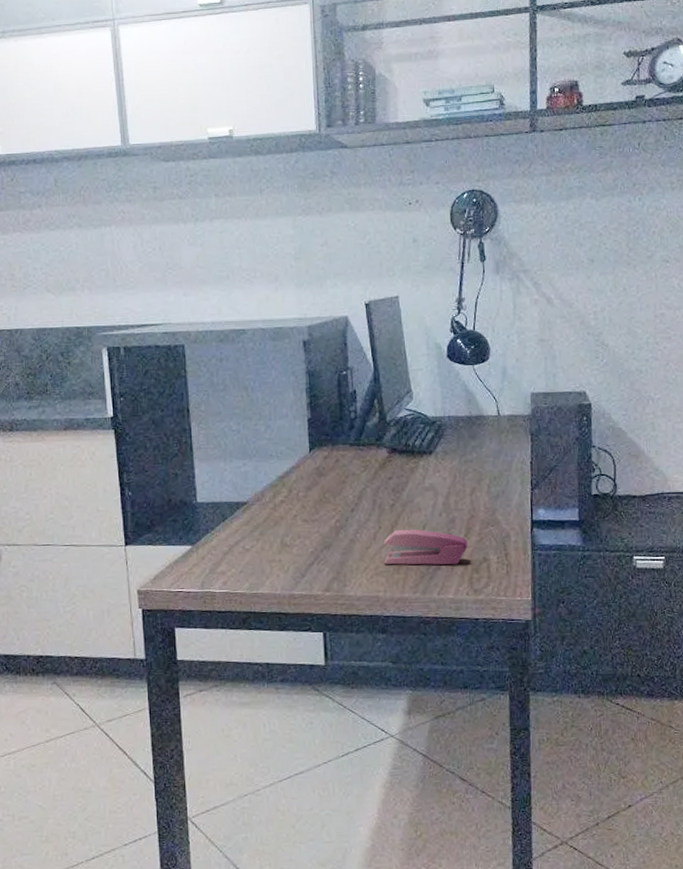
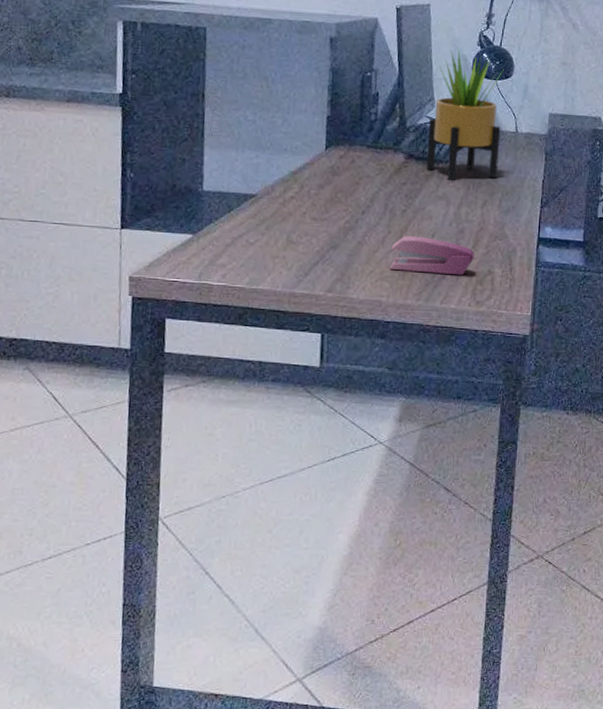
potted plant: none [409,339,483,470] -> present [426,49,504,180]

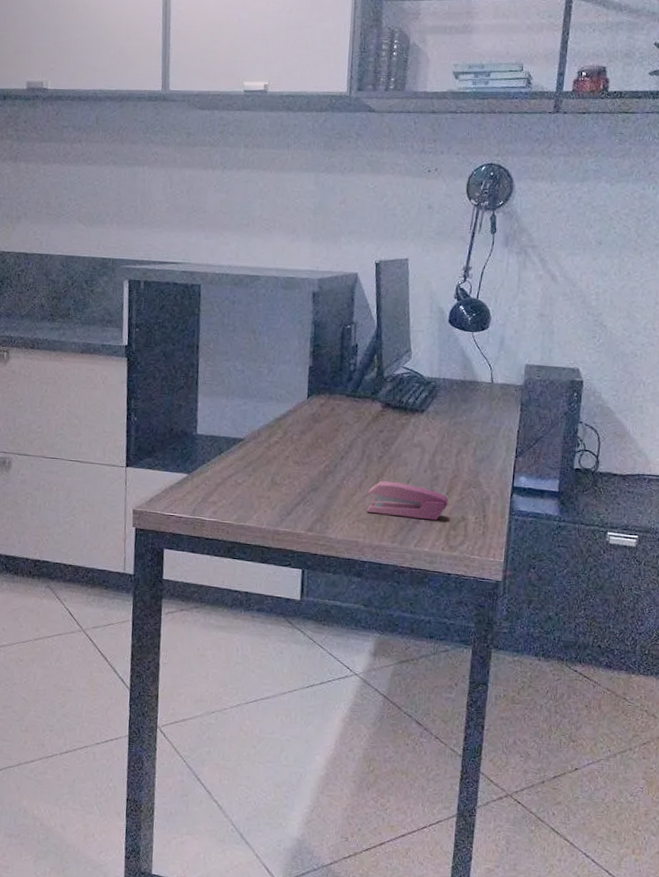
potted plant: present [426,49,504,180] -> none [402,302,480,429]

